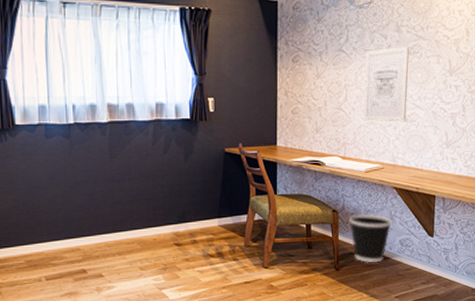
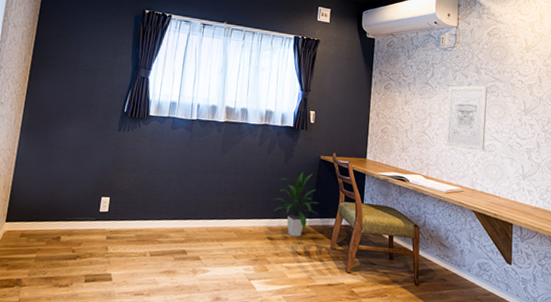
indoor plant: none [176,168,227,240] -> present [273,171,319,237]
wastebasket: present [349,214,392,263] -> none [429,232,471,283]

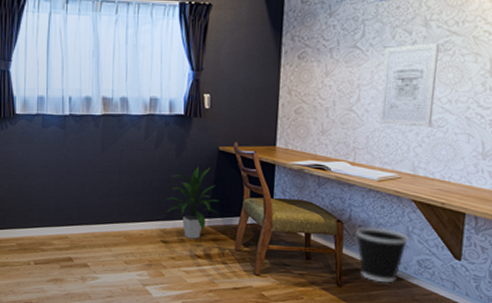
wastebasket: none [429,232,471,283] -> present [356,226,409,283]

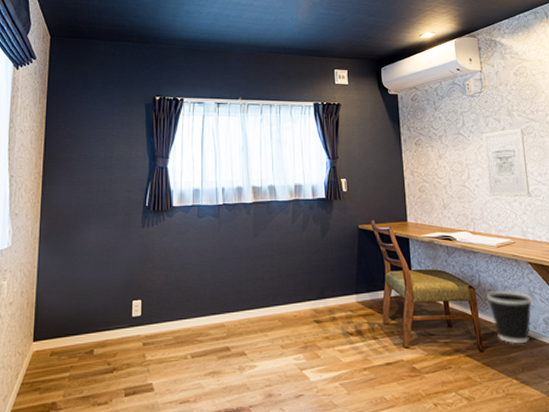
indoor plant: present [165,166,219,239] -> none [314,244,364,316]

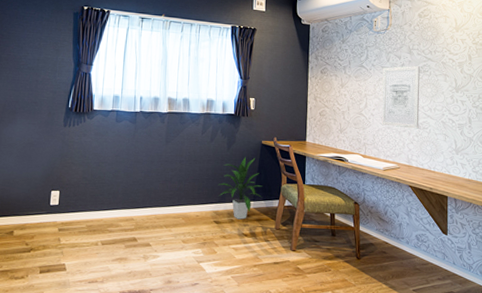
indoor plant: none [314,244,364,316] -> present [218,157,262,220]
wastebasket: present [487,290,533,344] -> none [369,207,409,255]

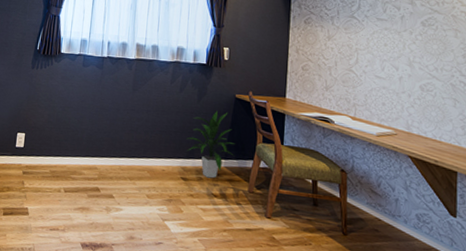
wall art: present [381,65,420,129] -> none [375,18,424,91]

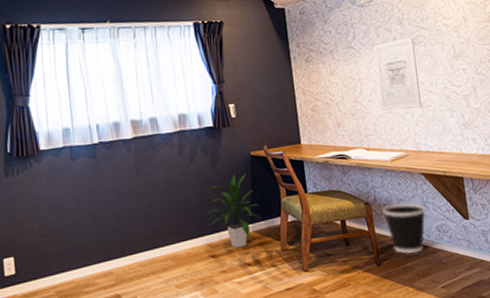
wastebasket: none [358,178,407,235] -> present [382,203,426,255]
wall art: none [375,18,424,91] -> present [373,37,422,111]

